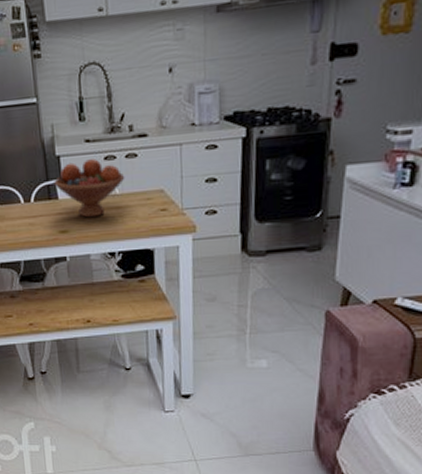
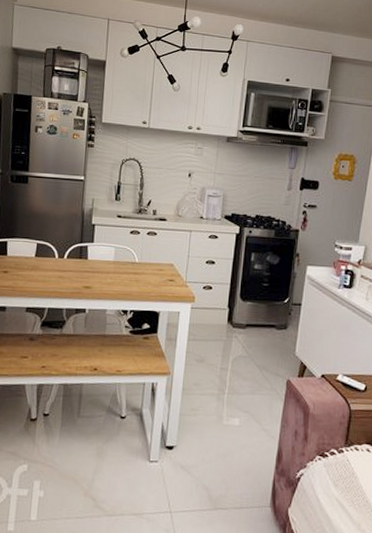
fruit bowl: present [54,159,125,218] -> none [86,231,145,279]

